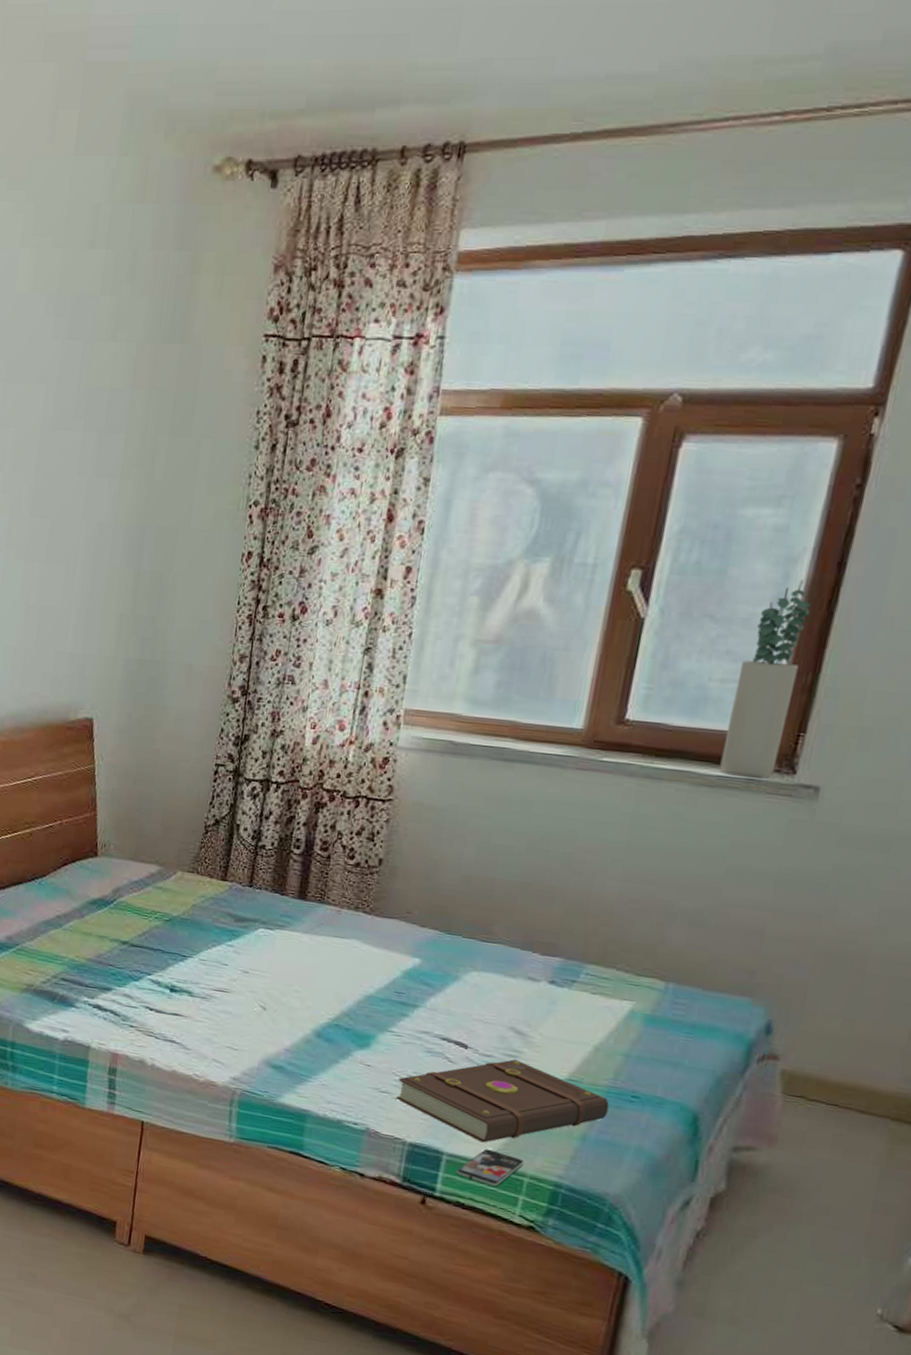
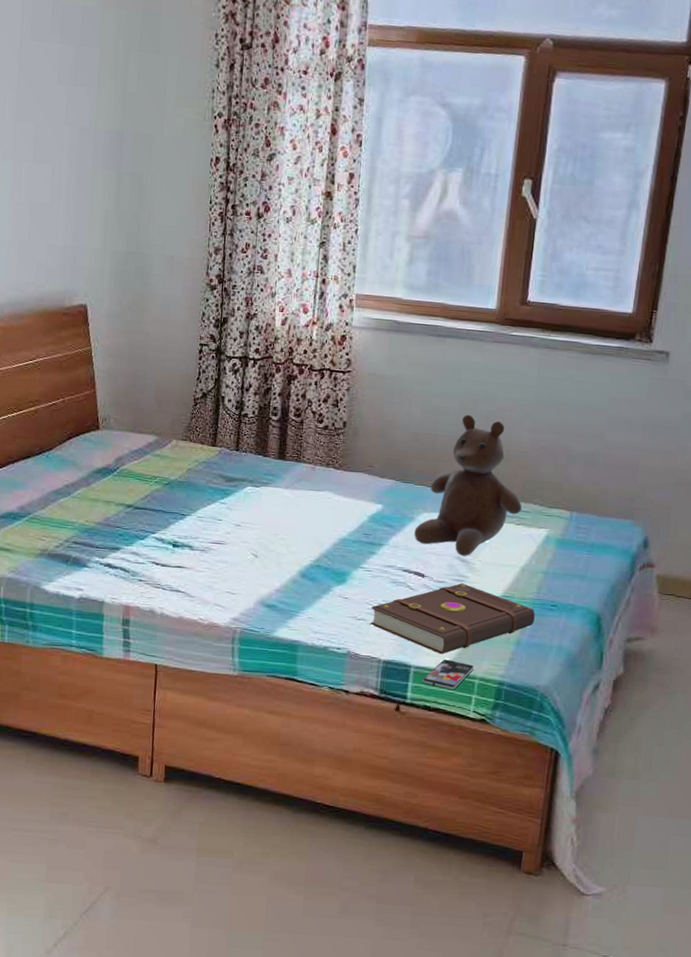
teddy bear: none [458,856,601,1027] -> present [414,414,522,556]
vase: present [719,580,812,780] -> none [598,190,655,348]

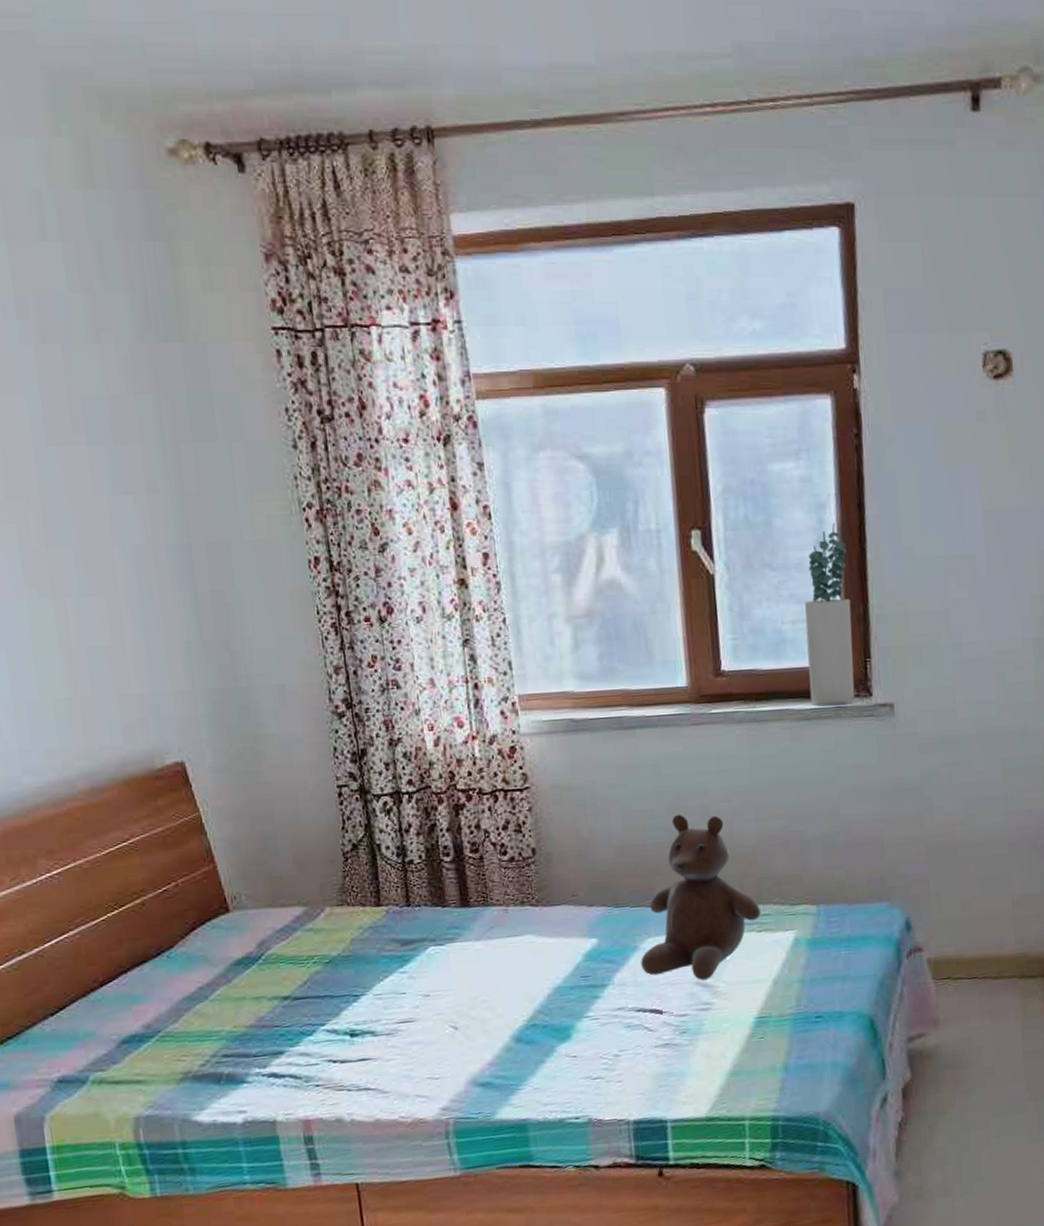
book: present [370,583,535,654] -> none [607,1012,800,1100]
smartphone: present [421,659,475,690] -> none [682,1103,742,1139]
vase: none [598,190,655,348] -> present [805,523,855,708]

